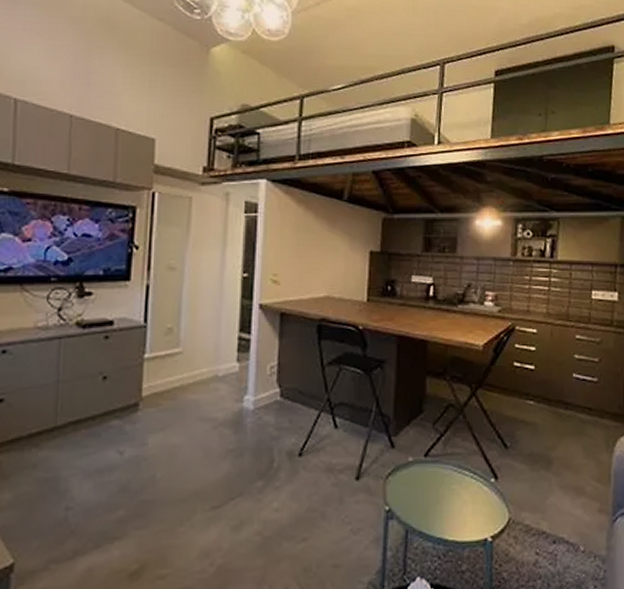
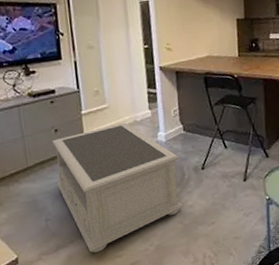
coffee table: none [90,376,270,568] -> present [52,122,183,253]

